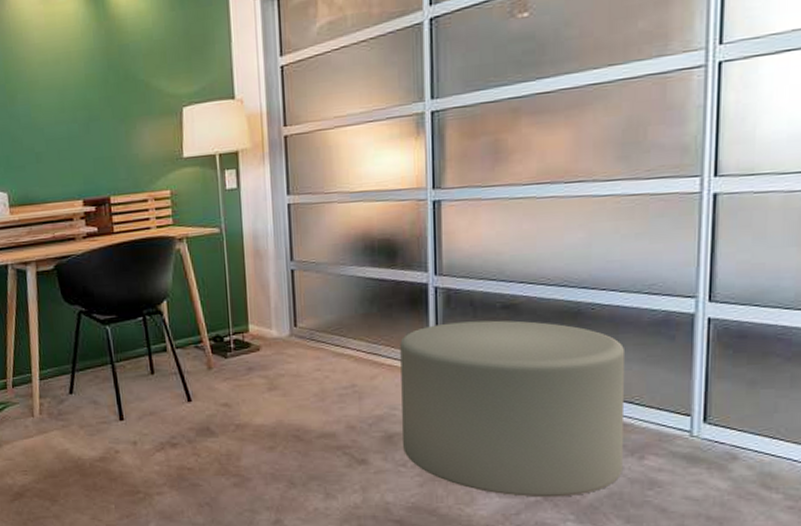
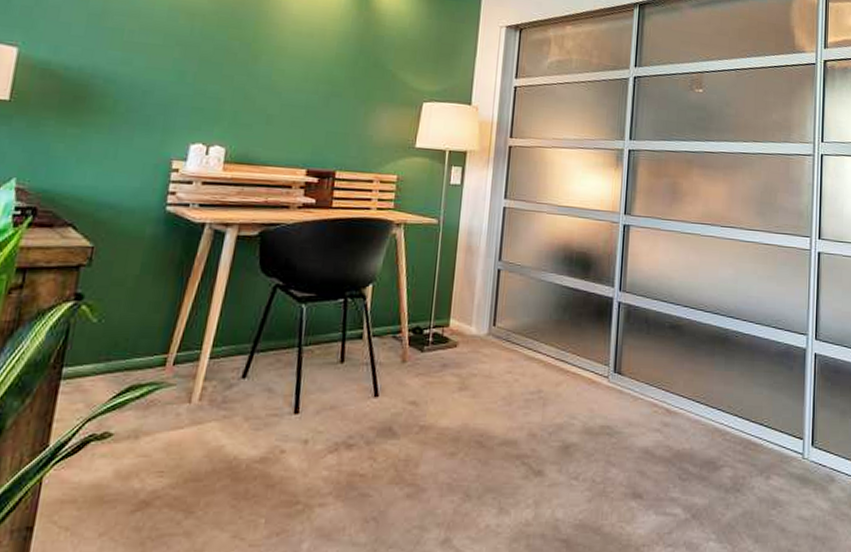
pouf: present [400,320,626,498] -> none [577,337,759,516]

